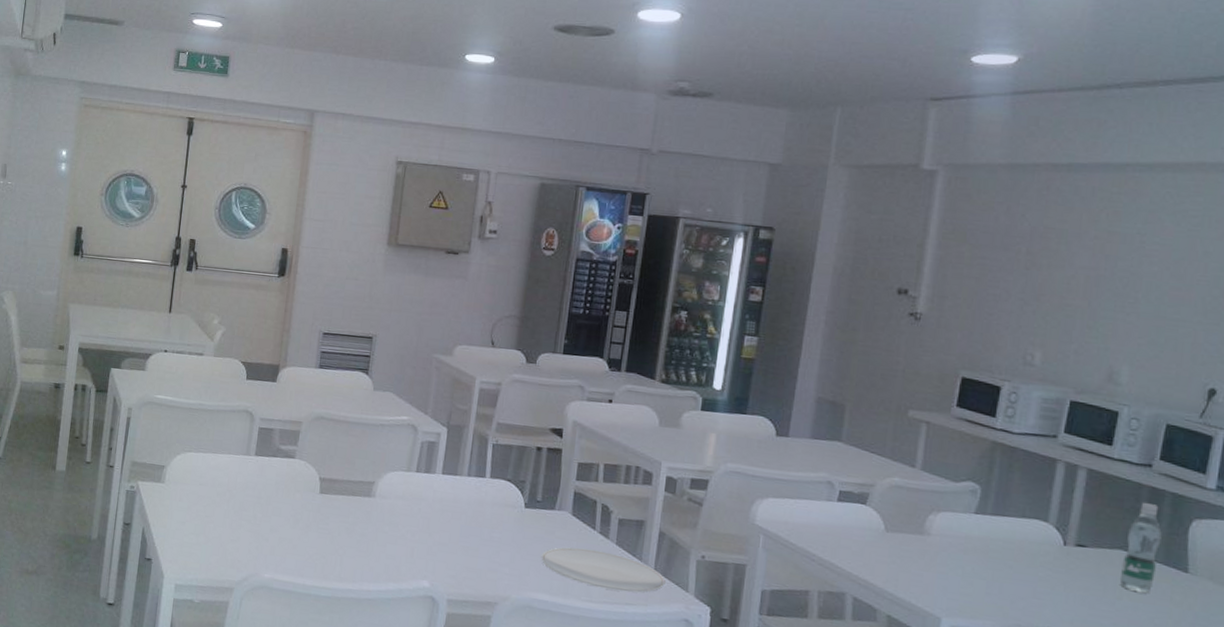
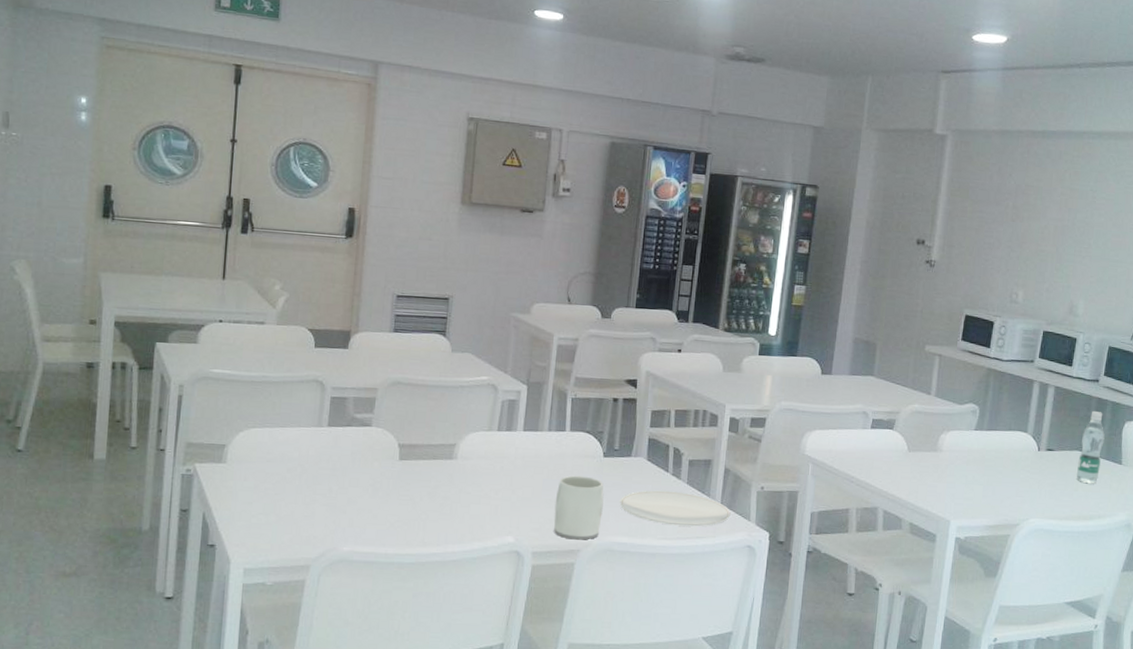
mug: none [470,524,525,593] -> present [553,475,604,540]

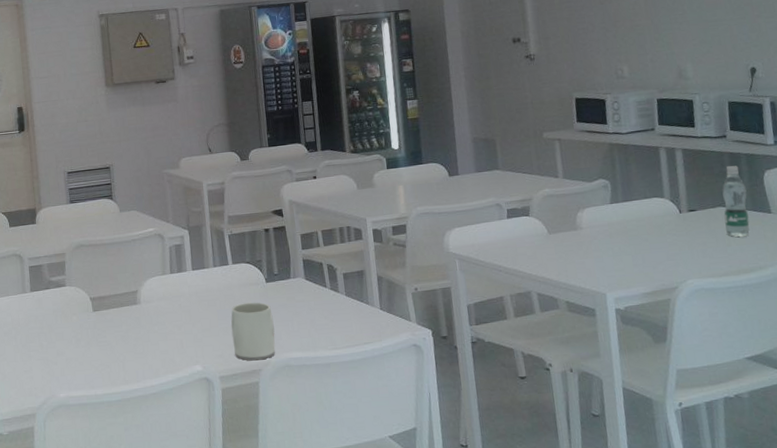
plate: present [619,490,731,527] -> none [288,303,392,336]

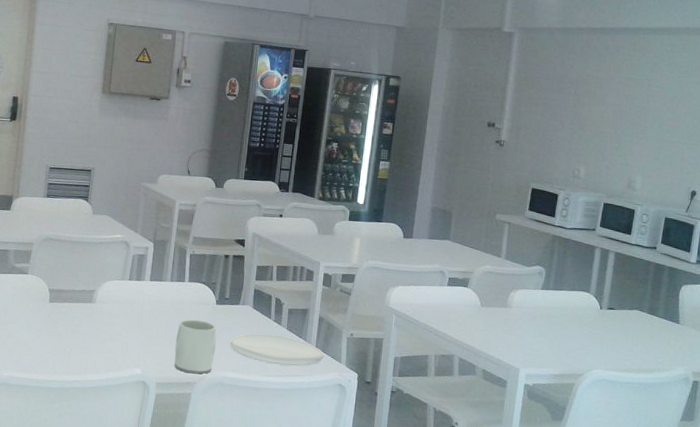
plate: none [288,303,392,336] -> present [229,334,324,367]
bottle: present [721,166,750,238] -> none [636,275,663,341]

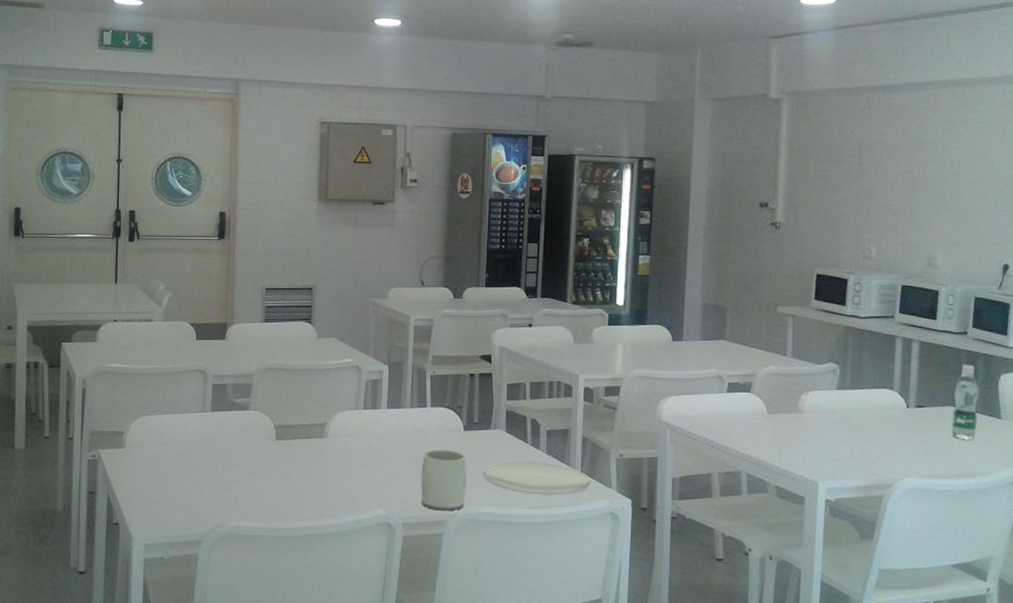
bottle: none [636,275,663,341] -> present [951,365,979,440]

